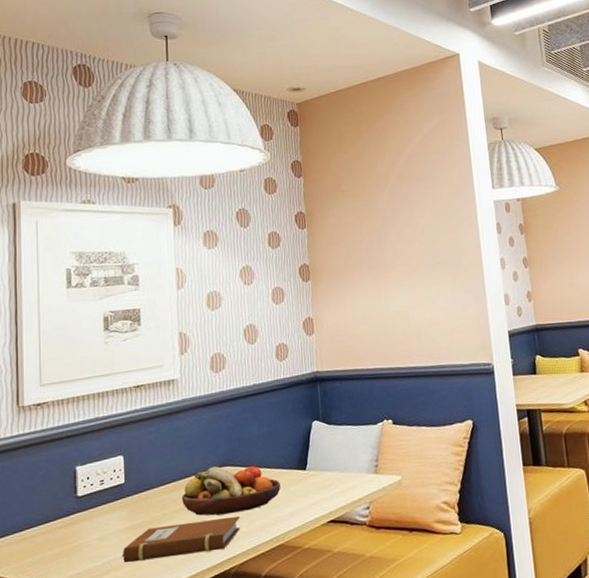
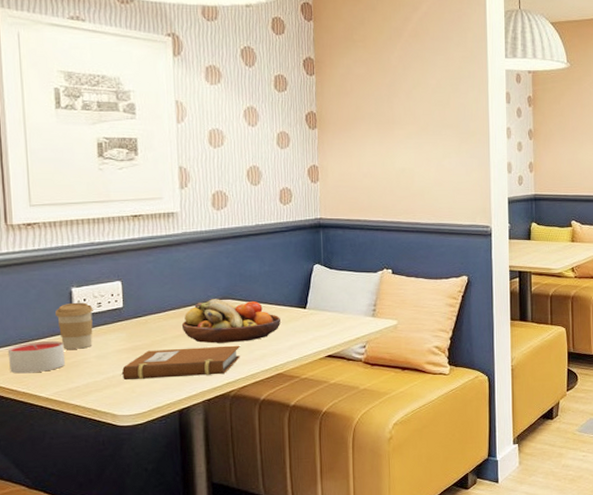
candle: none [13,524,67,563] -> present [7,341,65,374]
coffee cup: none [60,480,96,533] -> present [55,302,93,349]

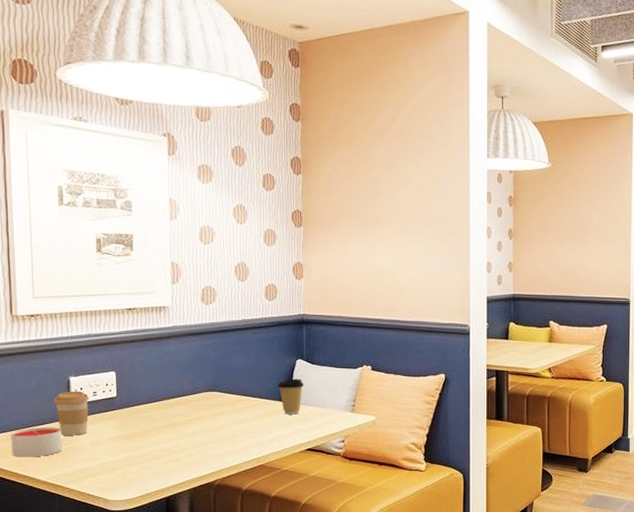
notebook: present [120,345,240,381] -> none [112,436,225,467]
fruit bowl: present [181,299,280,344] -> none [170,391,263,434]
coffee cup: none [295,284,323,321] -> present [278,378,305,414]

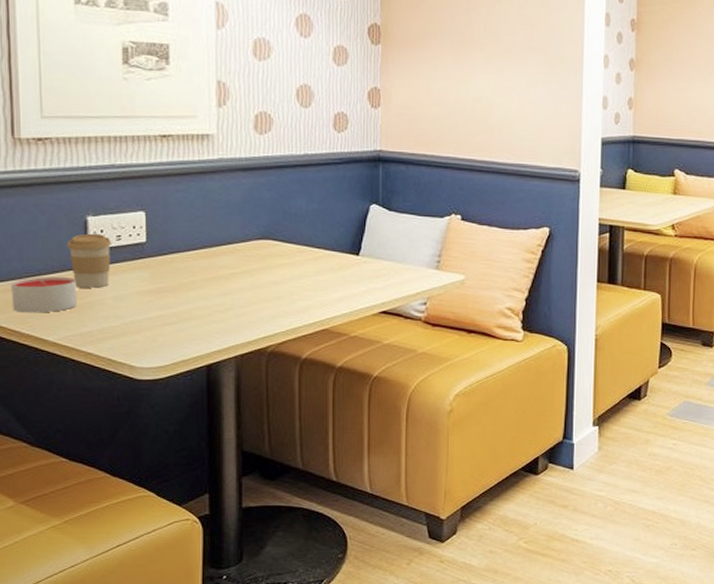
coffee cup: present [278,378,305,414] -> none [347,227,380,270]

